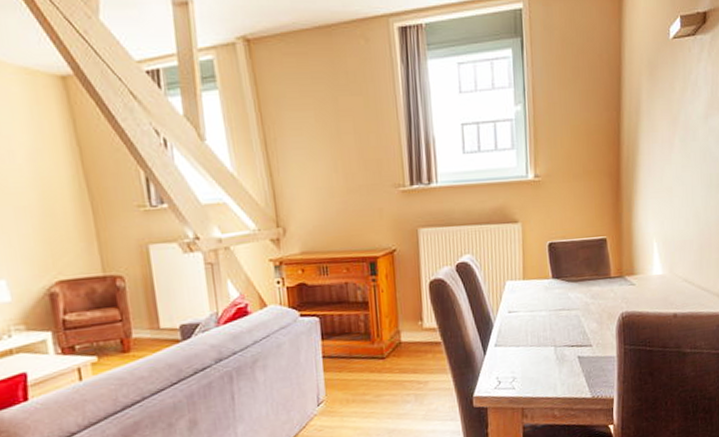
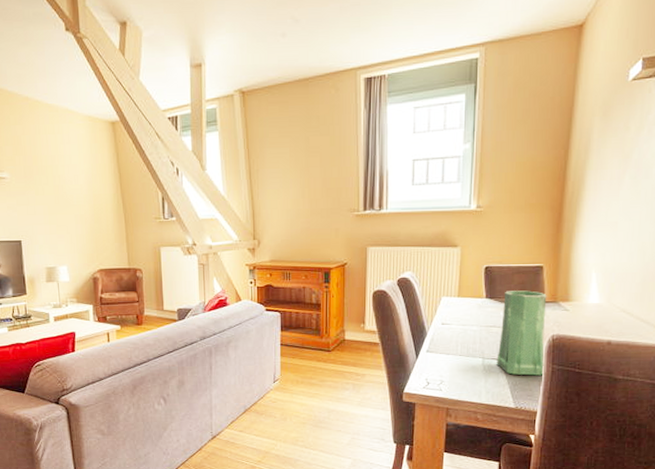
vase: none [569,266,616,361] -> present [496,290,547,376]

